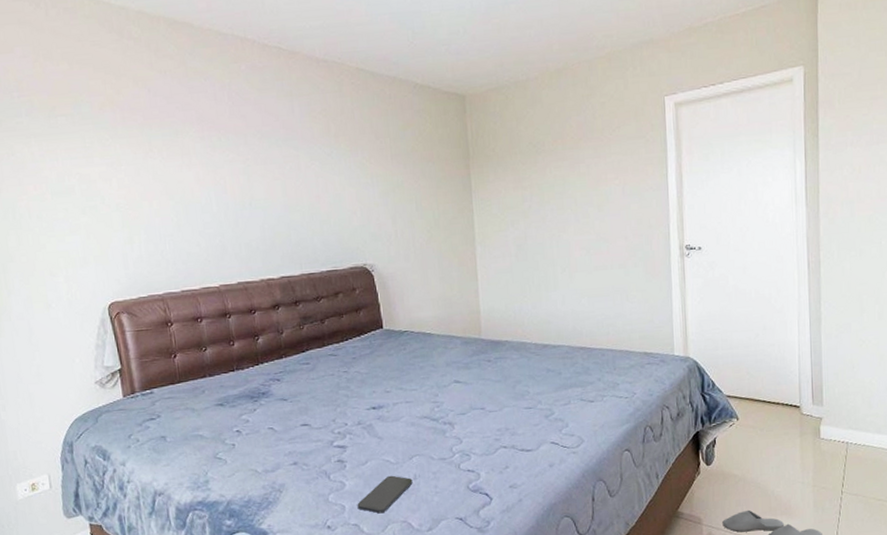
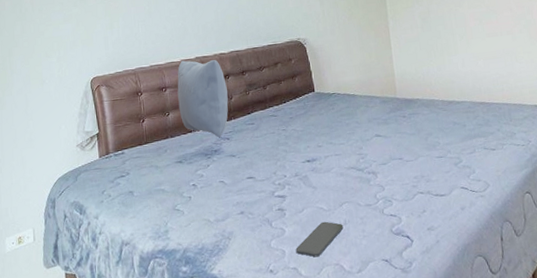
pillow: none [215,285,279,379] -> present [177,59,229,138]

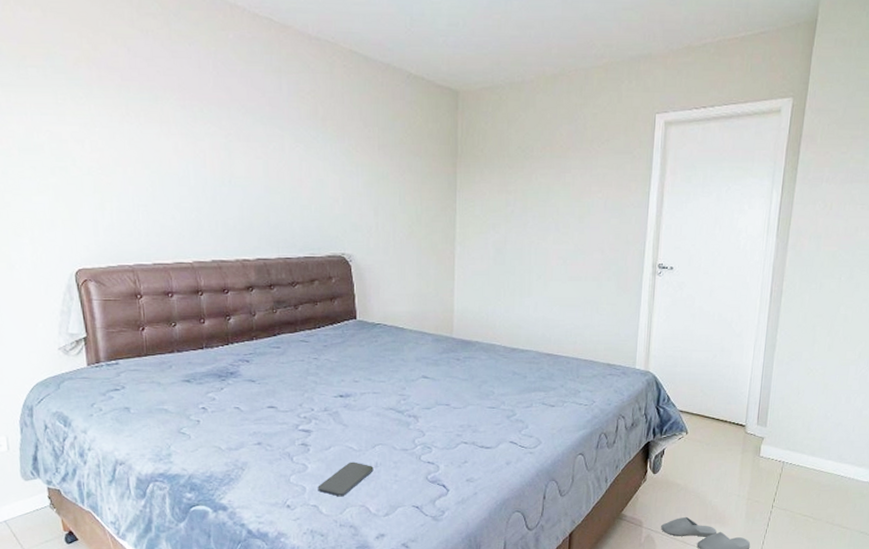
pillow: present [177,59,229,138] -> none [187,262,250,359]

